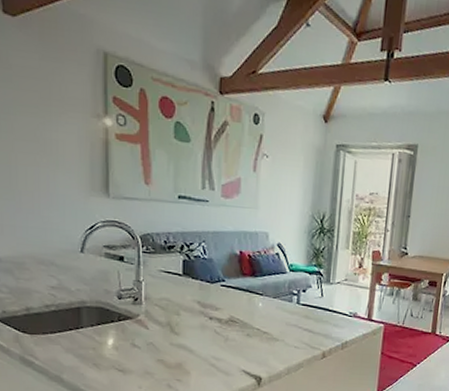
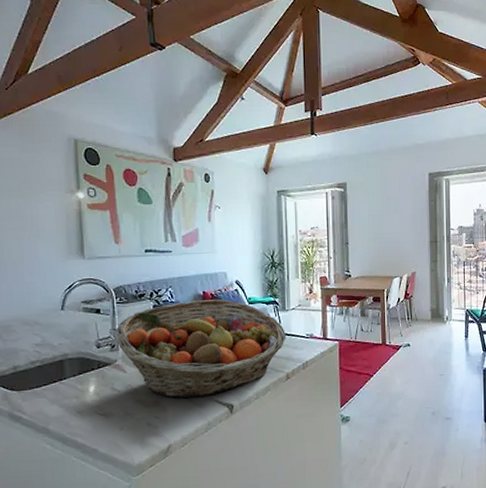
fruit basket: none [141,260,328,366] -> present [117,299,287,399]

